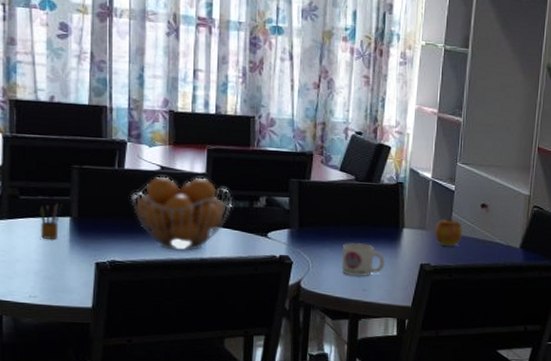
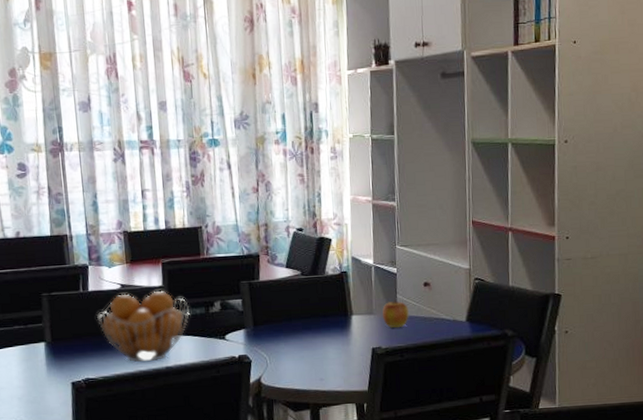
pencil box: present [40,202,63,239] -> none [17,329,37,365]
mug: present [341,243,386,276] -> none [297,335,339,367]

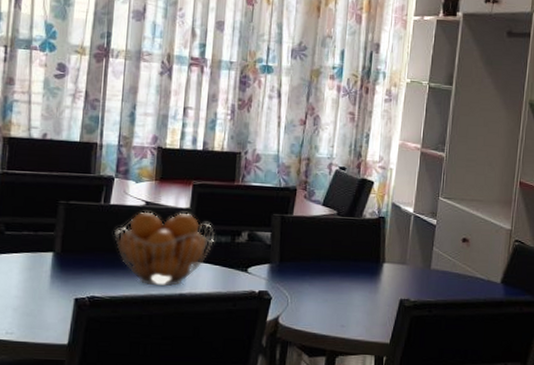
apple: present [382,298,409,328] -> none [416,250,443,281]

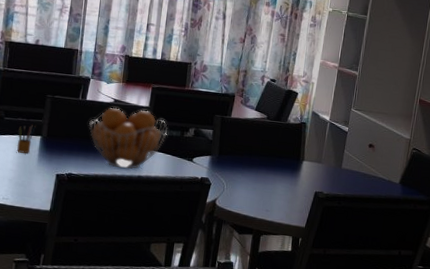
pencil box: none [22,237,47,275] -> present [17,123,36,154]

